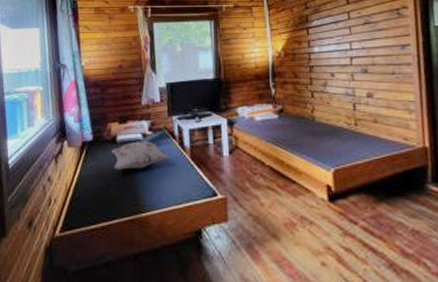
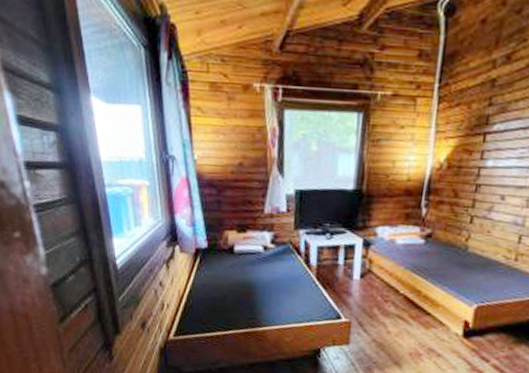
decorative pillow: present [111,141,169,170] -> none [228,253,292,283]

